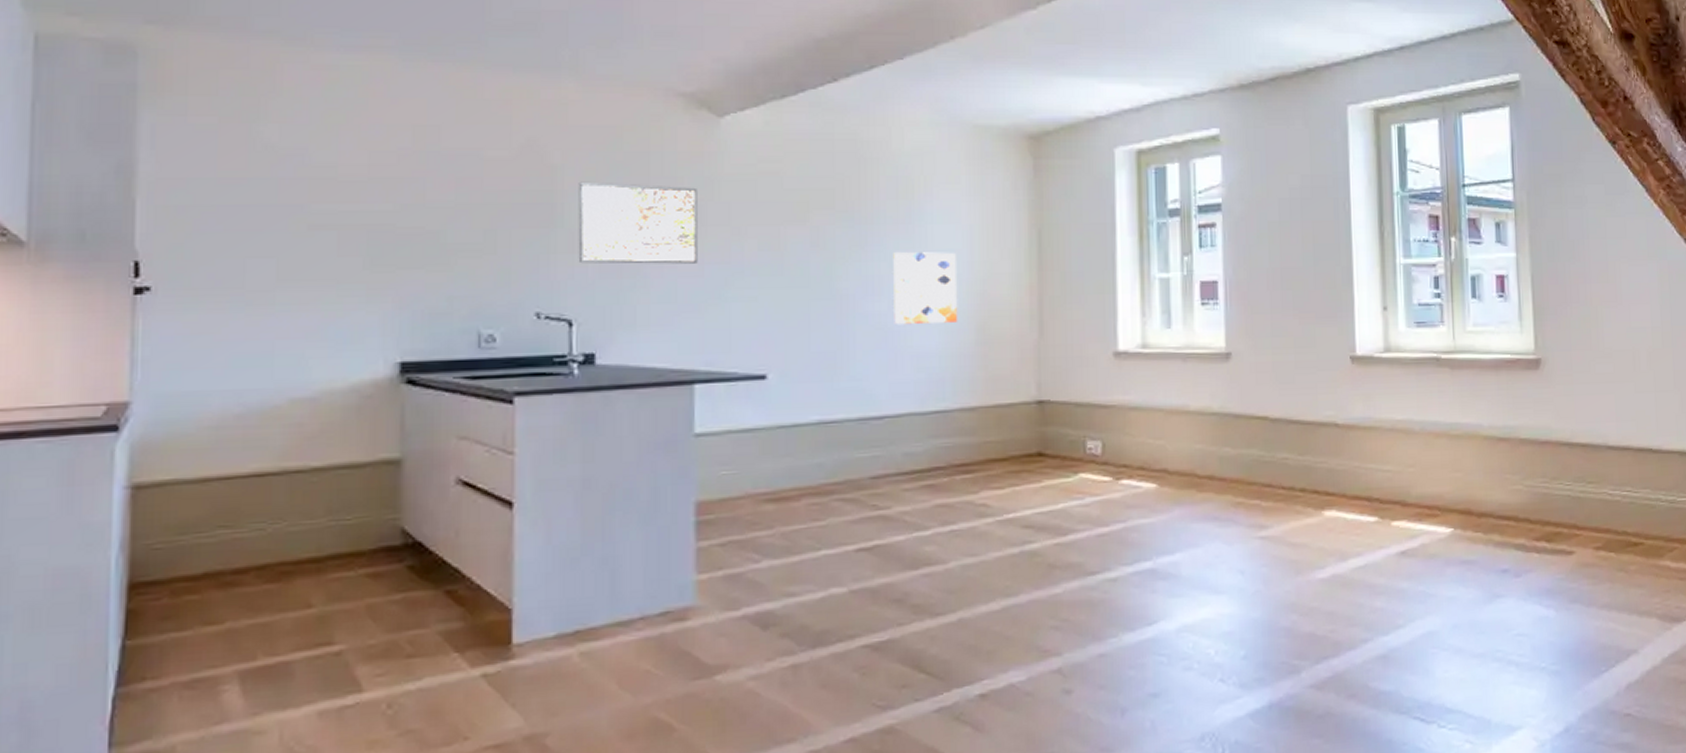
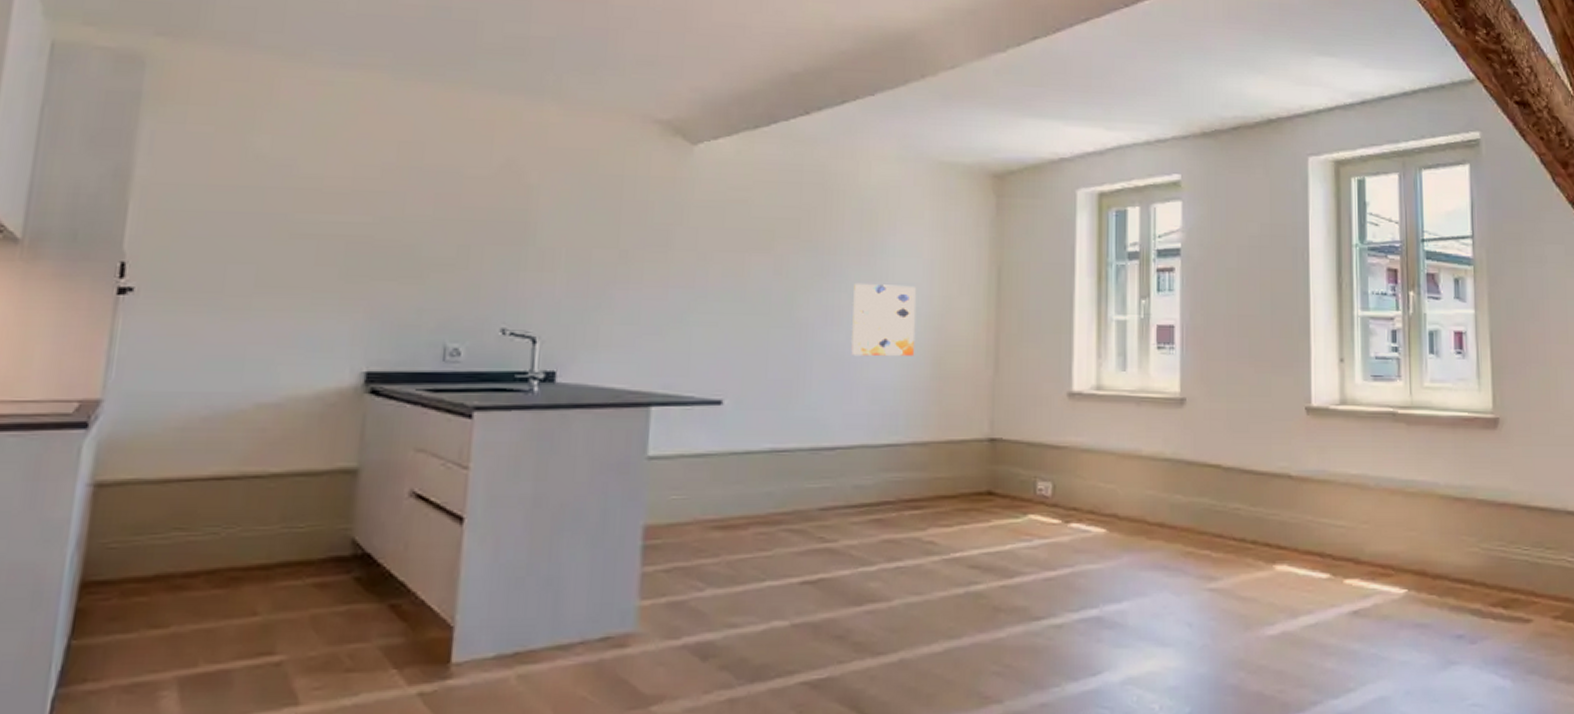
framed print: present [578,181,698,264] -> none [547,202,667,287]

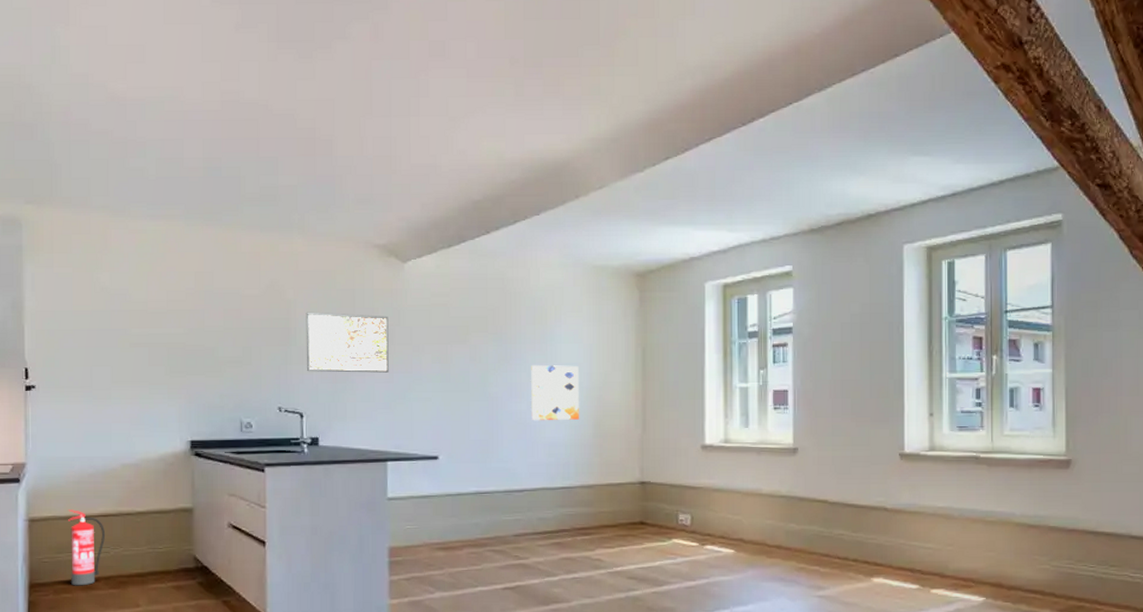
fire extinguisher: none [150,469,217,585] -> present [68,510,106,586]
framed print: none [547,202,667,287] -> present [306,312,389,373]

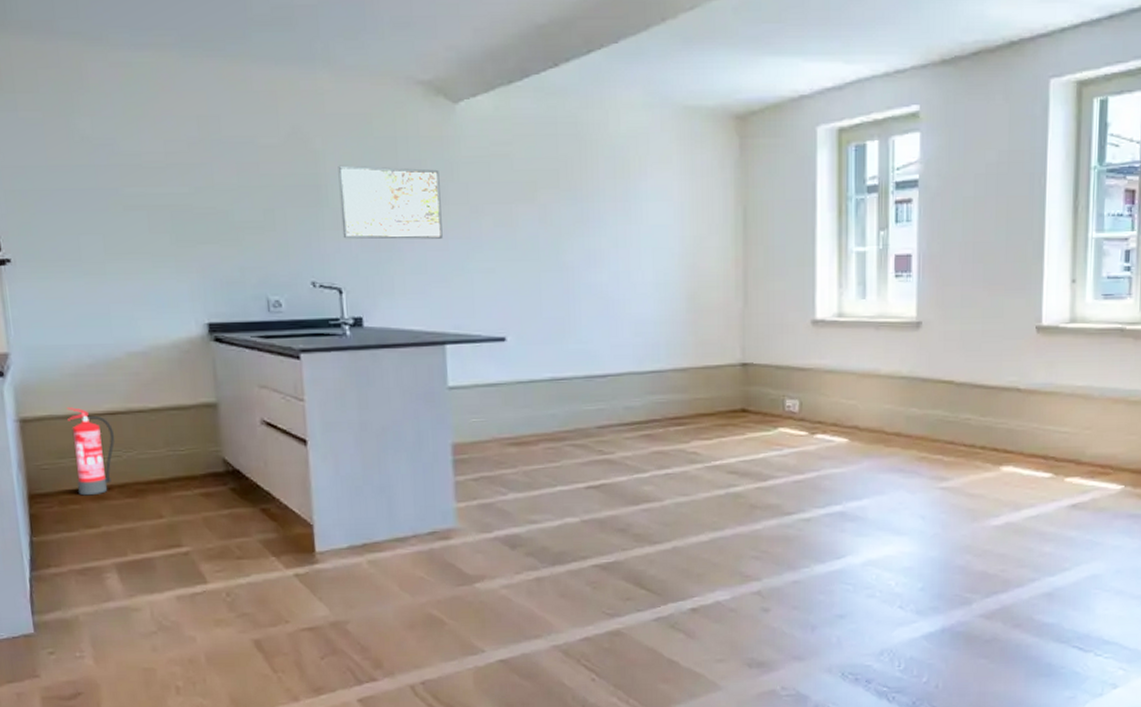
wall art: present [531,364,580,421] -> none [612,227,671,295]

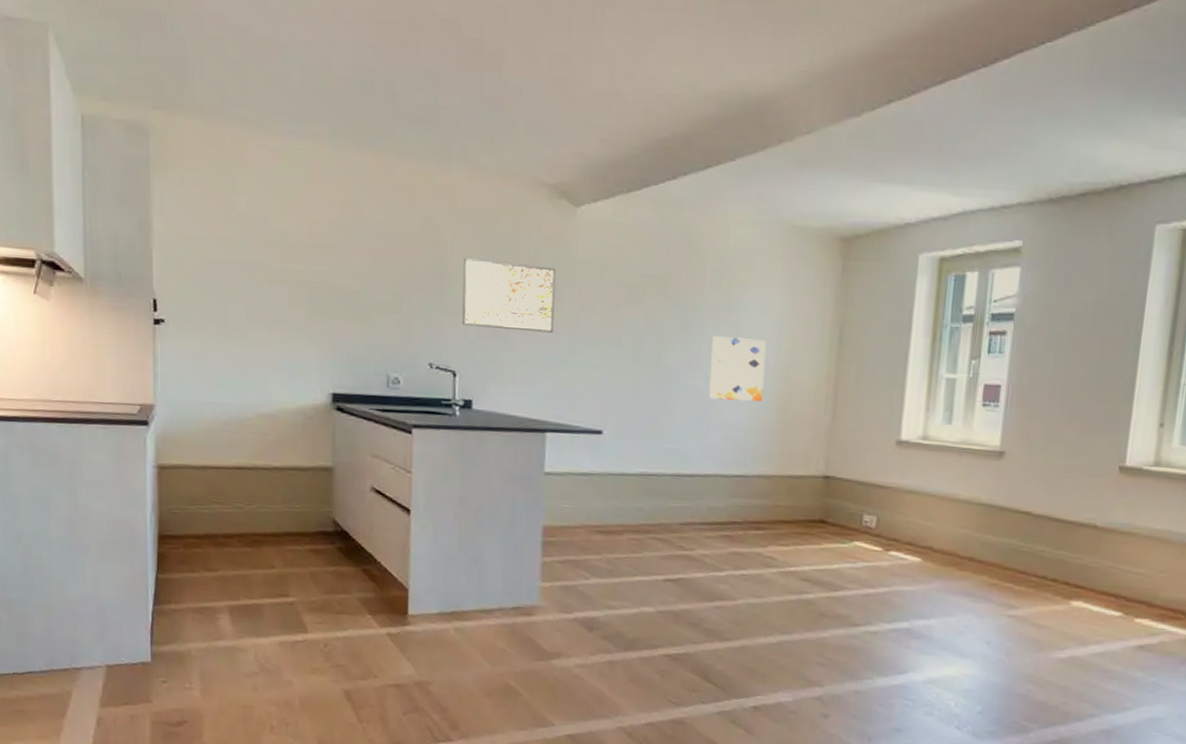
fire extinguisher: present [66,407,115,496] -> none [200,459,240,542]
wall art: none [612,227,671,295] -> present [709,335,766,402]

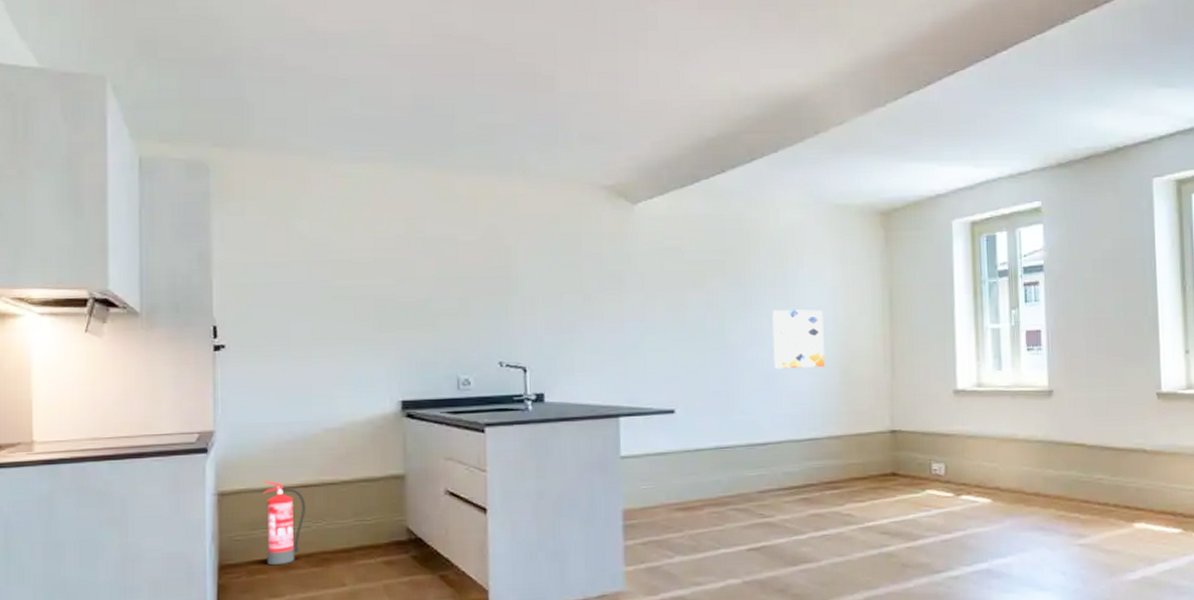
fire extinguisher: none [200,459,240,542] -> present [263,481,307,566]
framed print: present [462,257,556,333] -> none [528,258,620,323]

